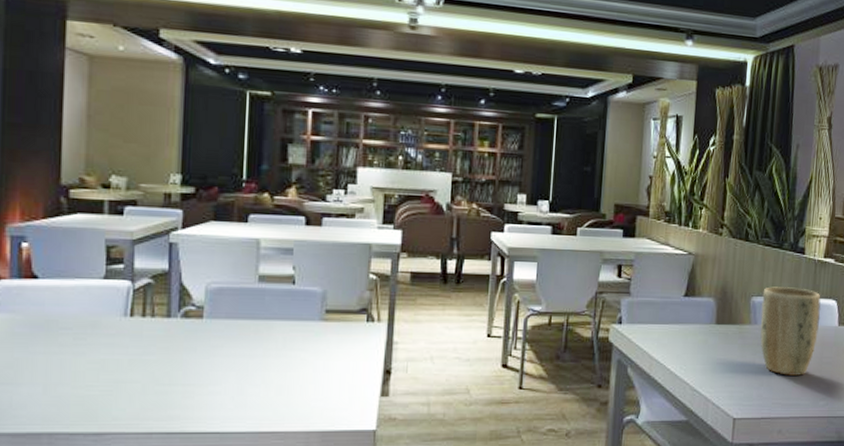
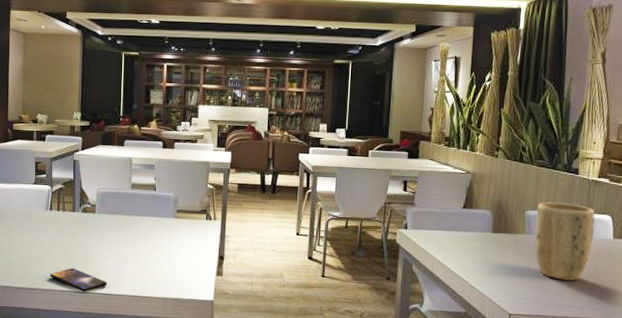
smartphone: none [129,399,220,432] -> present [50,268,107,292]

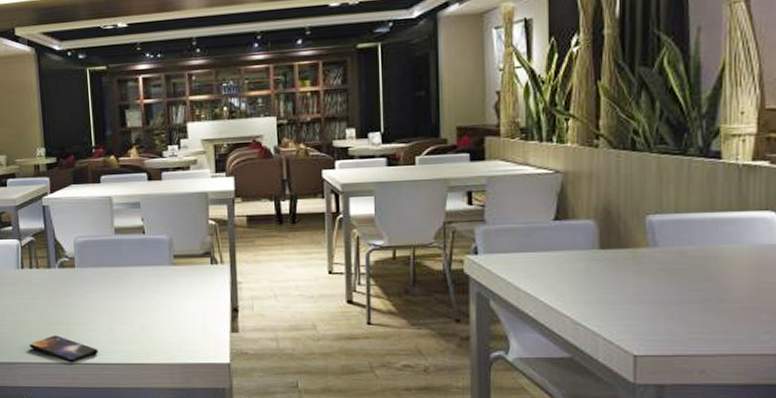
plant pot: present [534,202,596,281] -> none [662,200,753,305]

